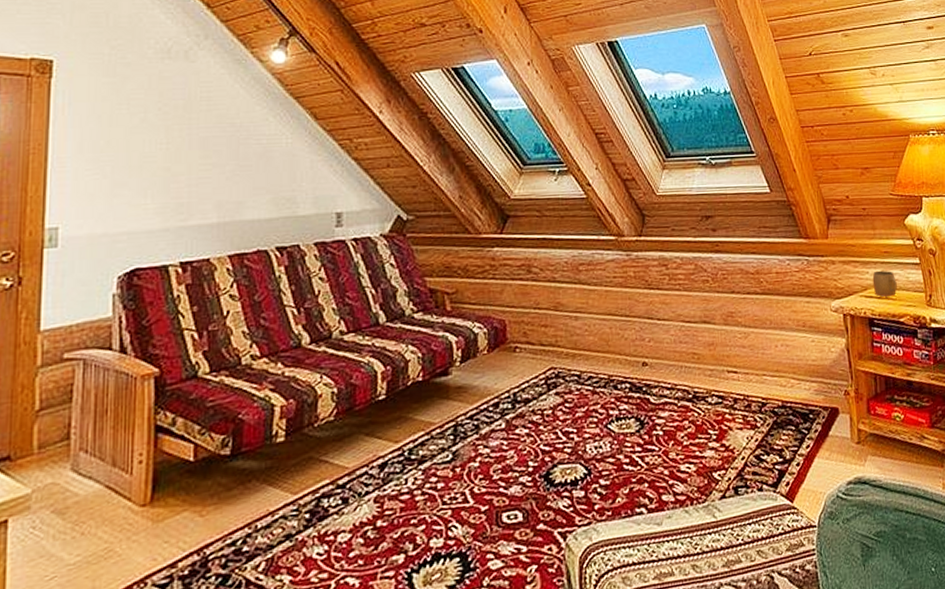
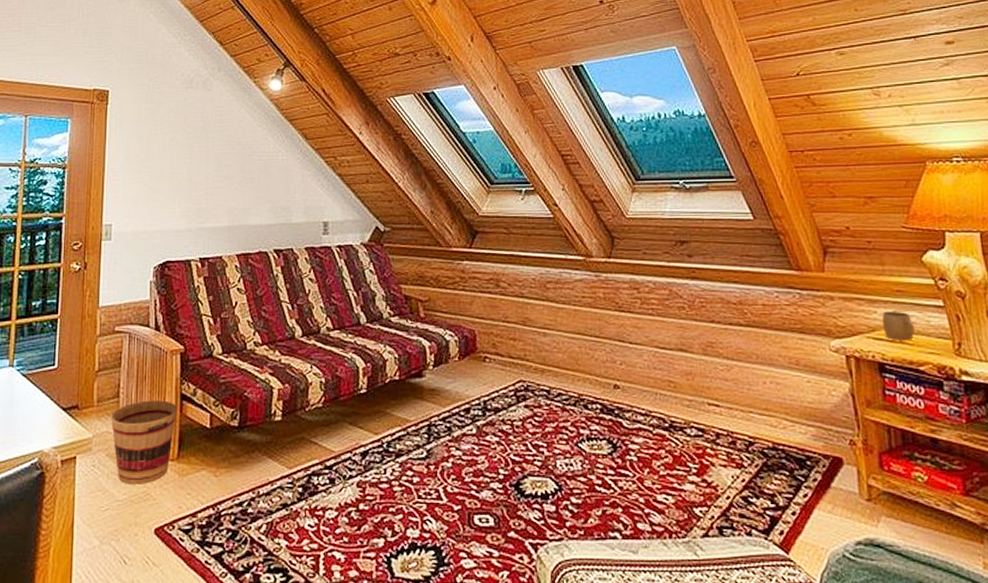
basket: none [59,435,151,543] -> present [111,400,178,484]

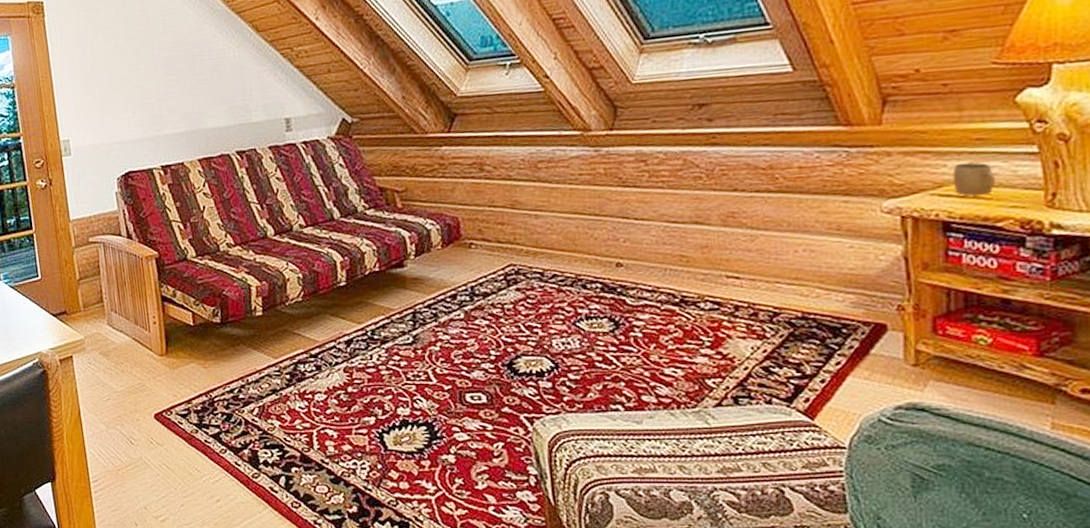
basket: present [111,400,178,484] -> none [99,303,160,378]

